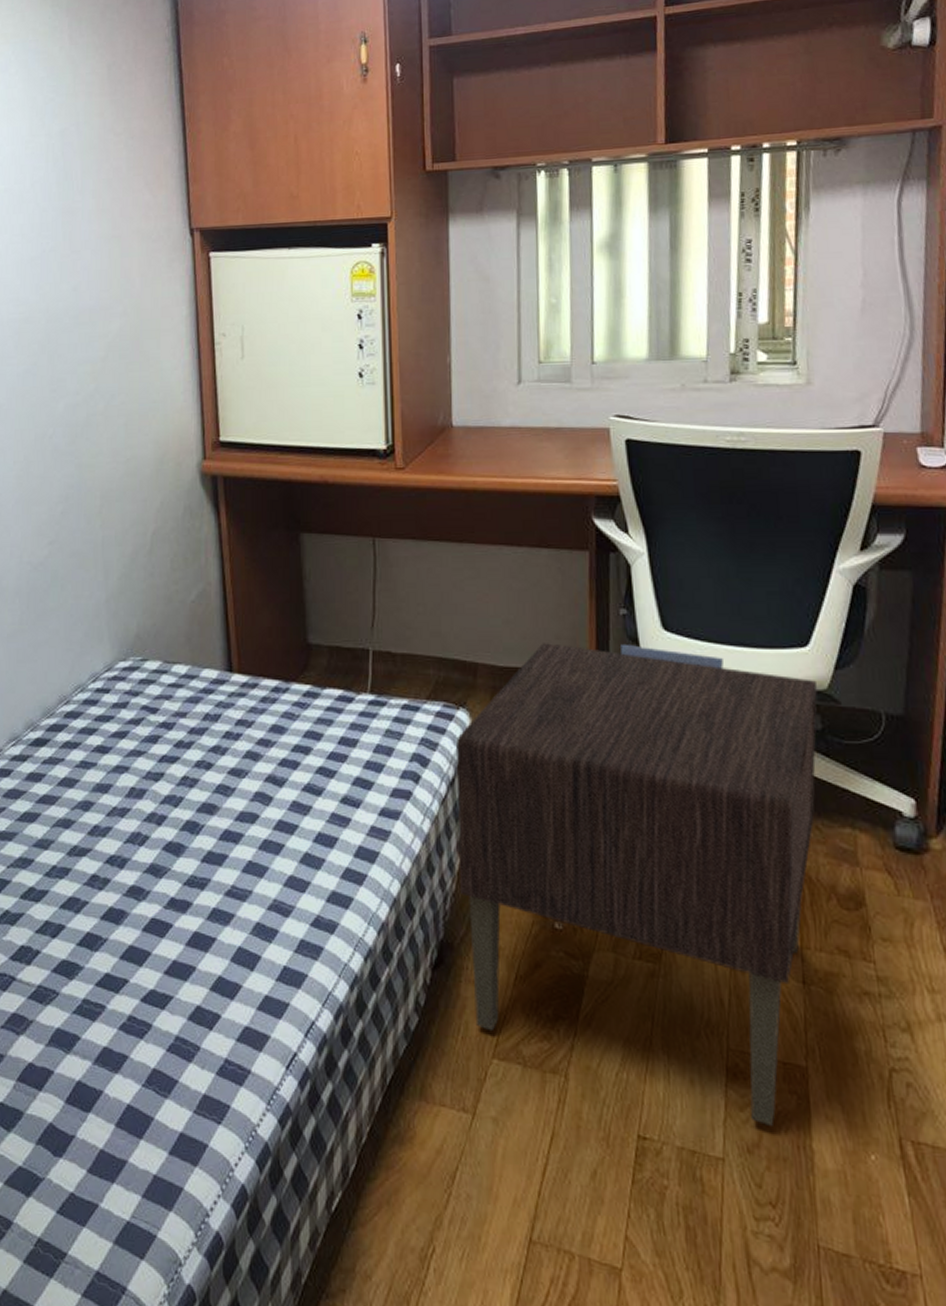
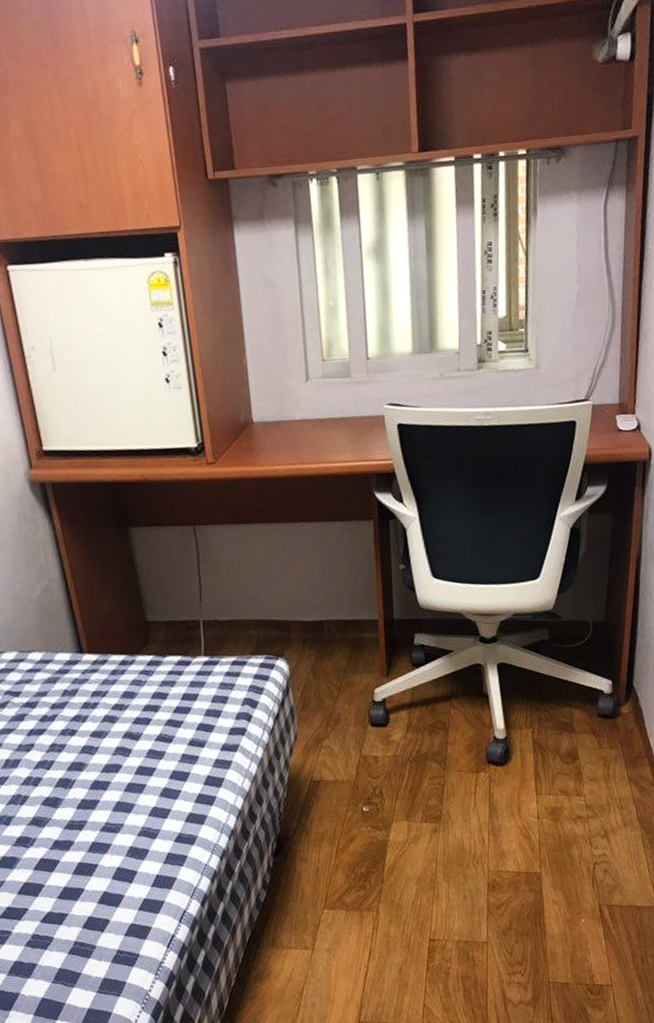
nightstand: present [456,643,817,1126] -> none [278,592,546,915]

